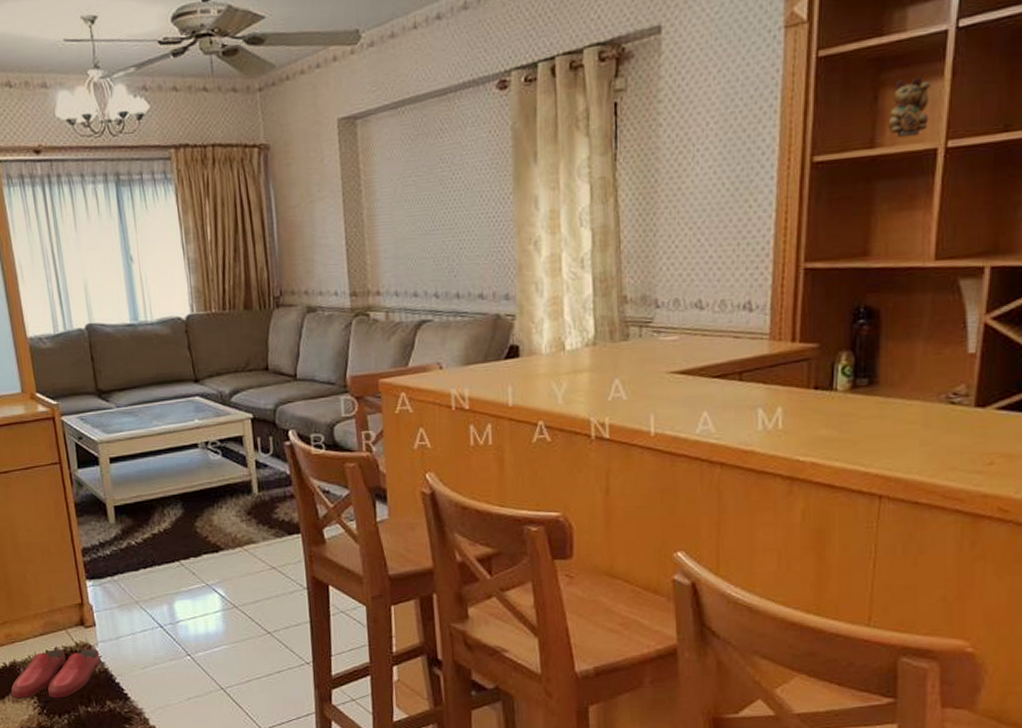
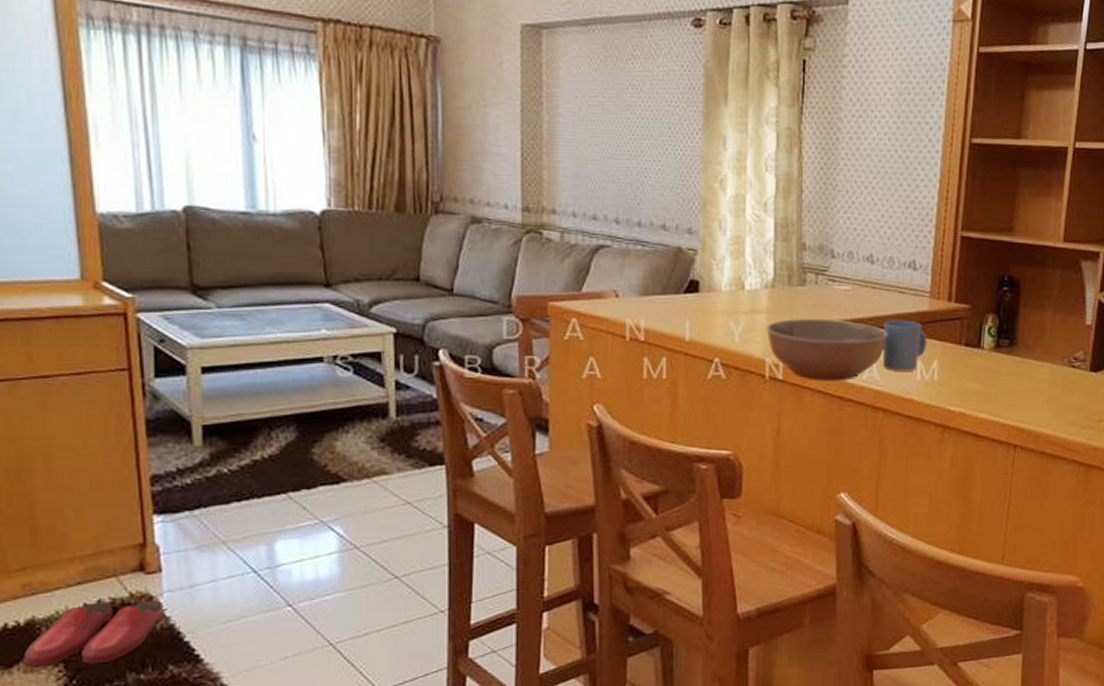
bowl: none [589,372,723,439] -> present [766,319,888,382]
mug: none [716,366,768,423] -> present [883,319,927,373]
decorative figurine: present [888,76,931,138] -> none [1031,84,1064,134]

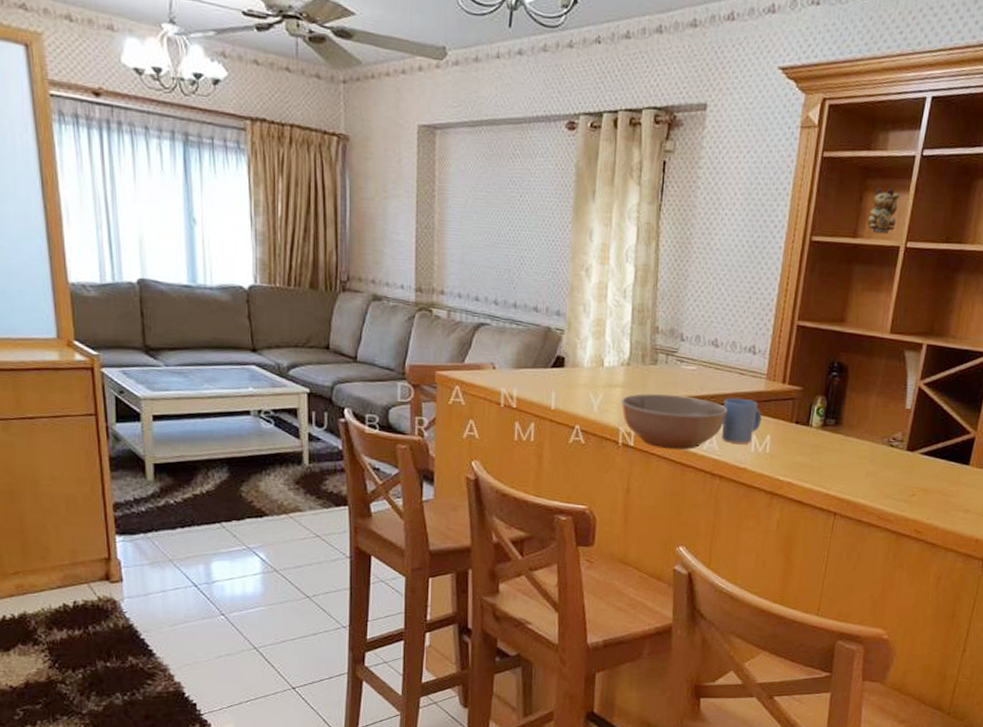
slippers: present [23,600,165,668] -> none [18,603,125,653]
decorative figurine: none [1031,84,1064,134] -> present [867,187,900,234]

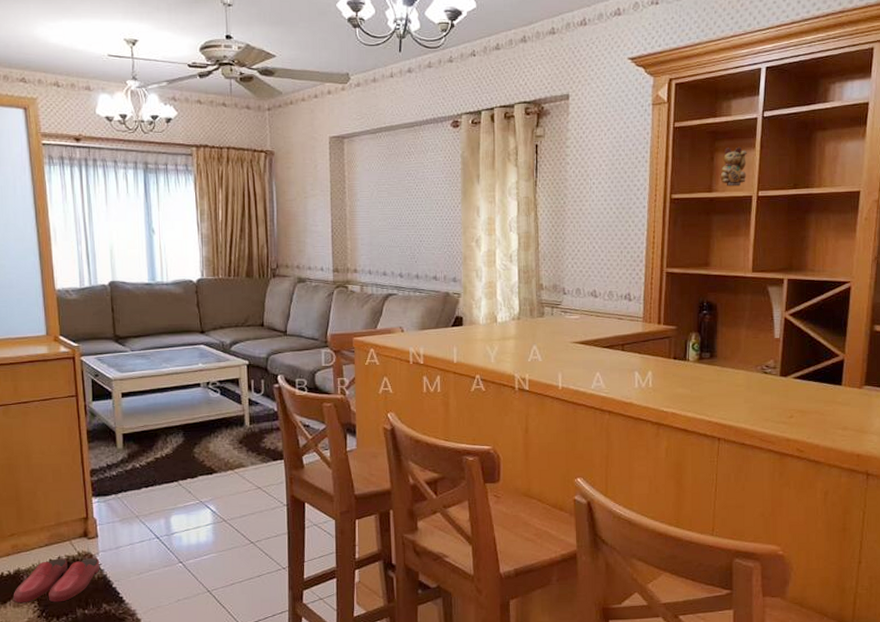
slippers: none [18,603,125,653] -> present [13,557,100,604]
bowl: present [621,393,728,451] -> none [514,342,611,391]
mug: present [722,397,762,445] -> none [606,340,642,382]

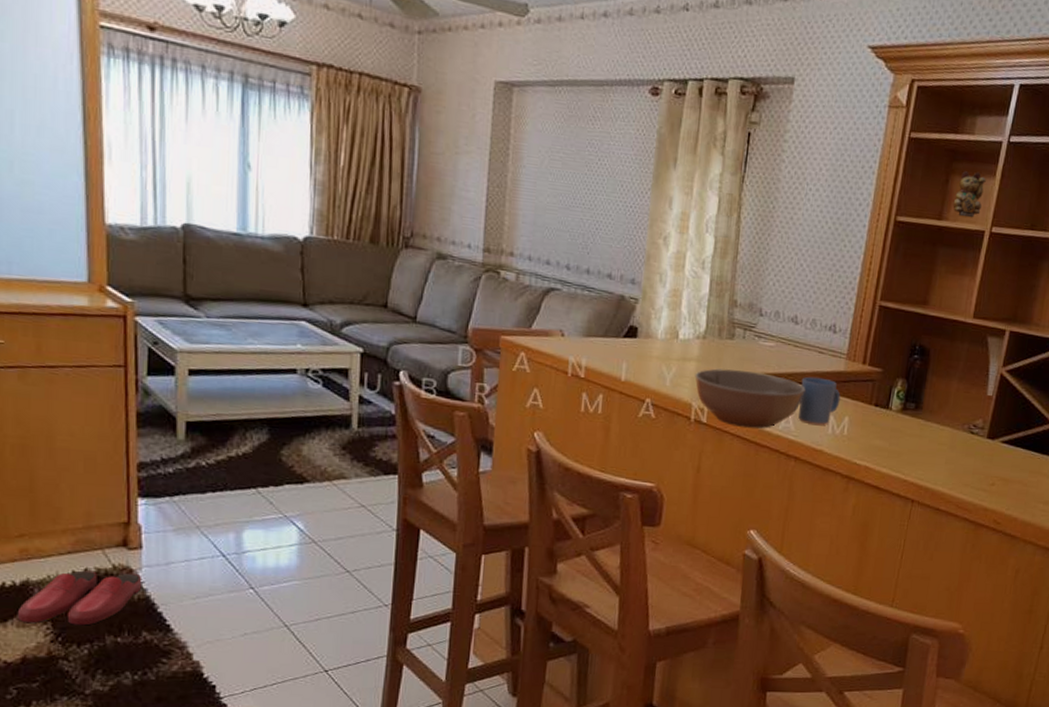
bowl: none [514,342,611,391] -> present [694,368,806,430]
mug: none [606,340,642,382] -> present [798,376,841,426]

